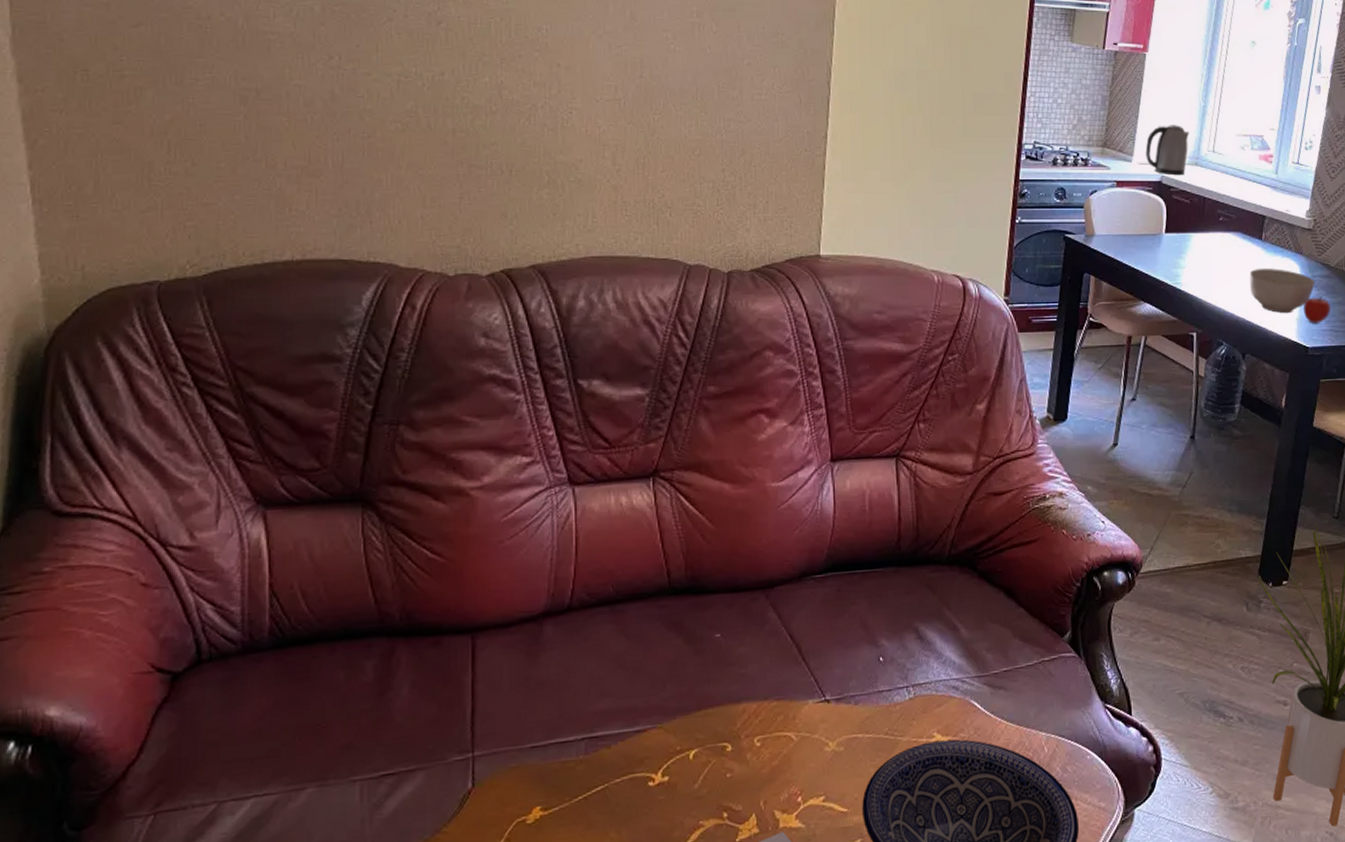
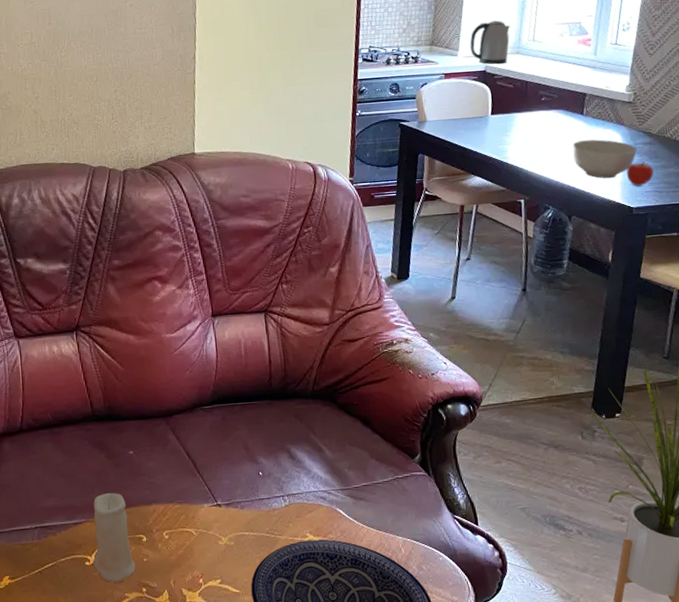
candle: none [658,688,716,809] -> present [92,492,136,583]

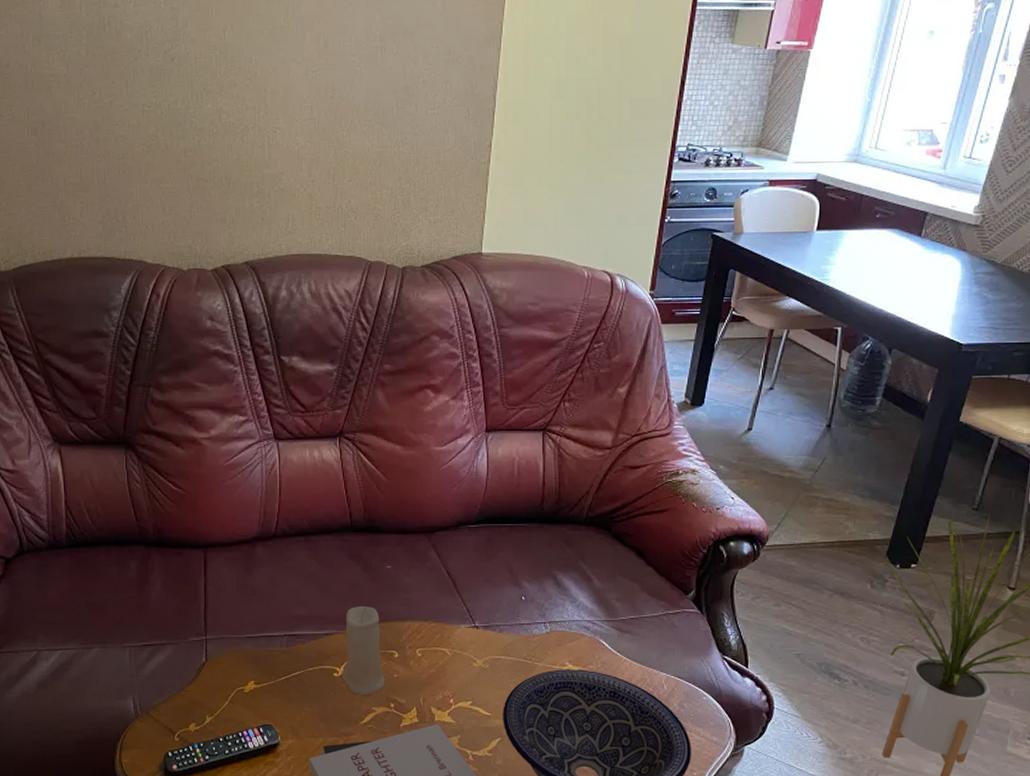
kettle: present [470,20,511,64] -> none [802,122,852,172]
bowl: present [572,139,638,178] -> none [904,265,977,309]
fruit: present [626,162,654,186] -> none [960,294,992,321]

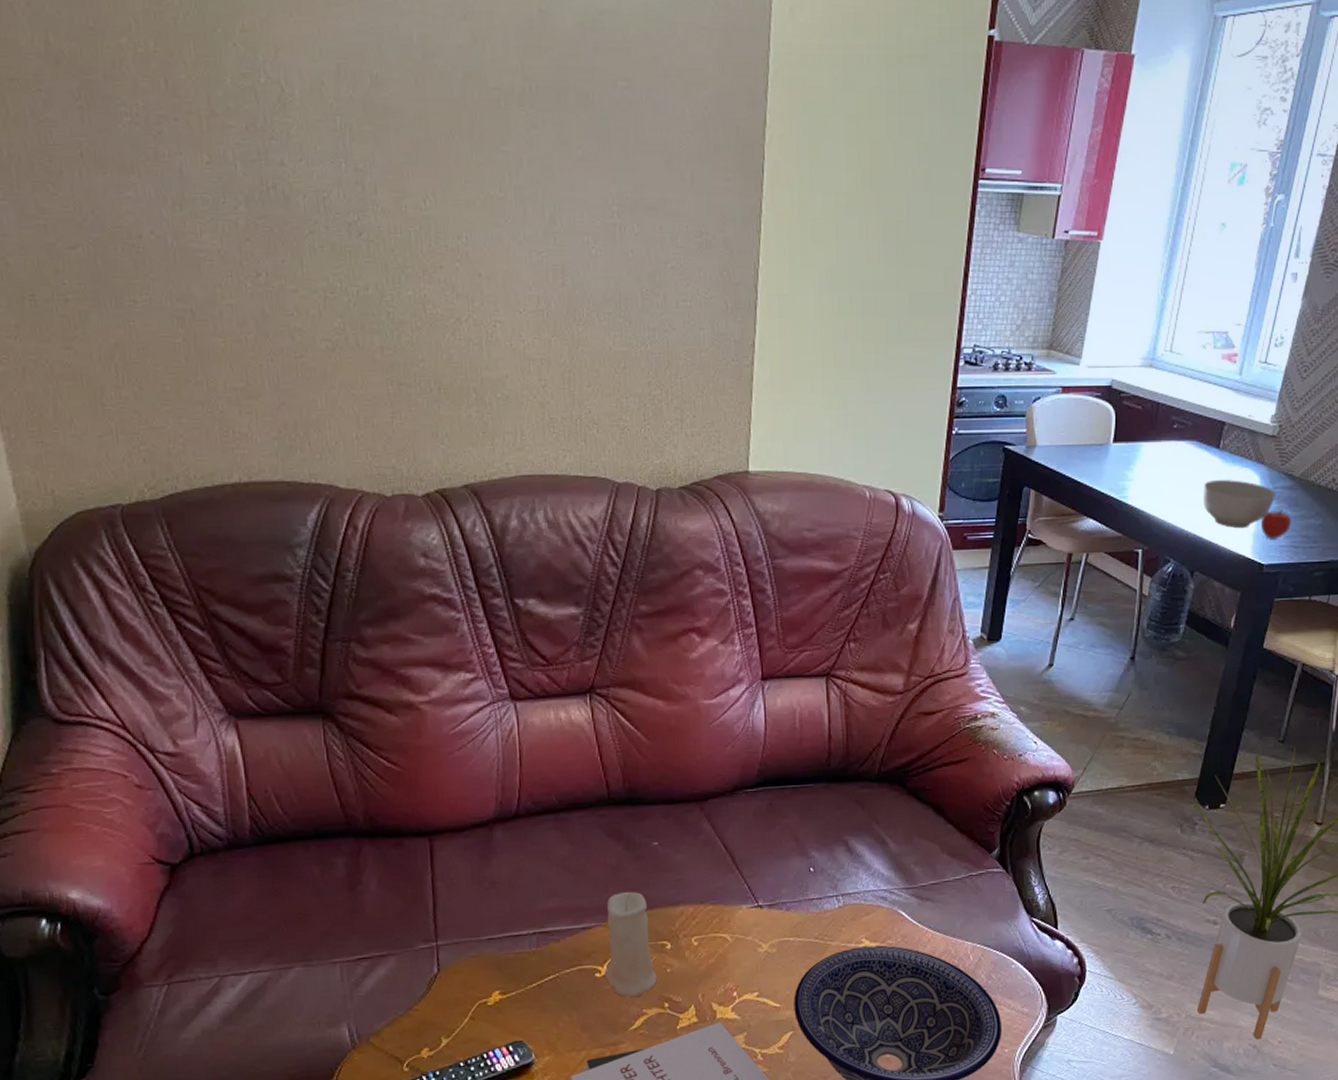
bowl: none [904,265,977,309] -> present [1204,480,1276,528]
fruit: none [960,294,992,321] -> present [1260,510,1291,539]

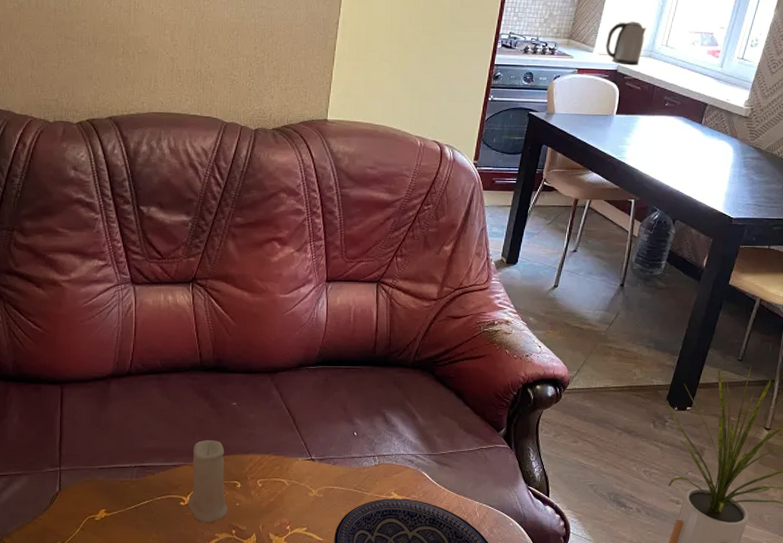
kettle: none [1095,322,1146,378] -> present [605,21,647,65]
bowl: present [1204,480,1276,528] -> none [686,149,746,187]
fruit: present [1260,510,1291,539] -> none [731,175,757,198]

